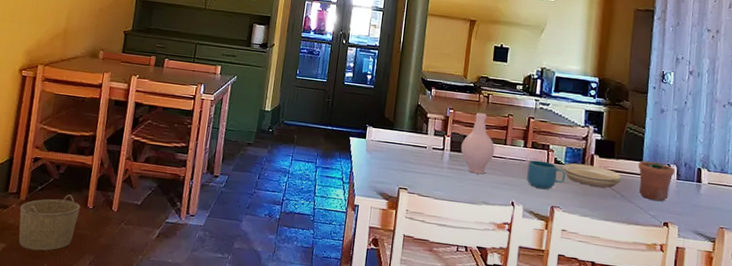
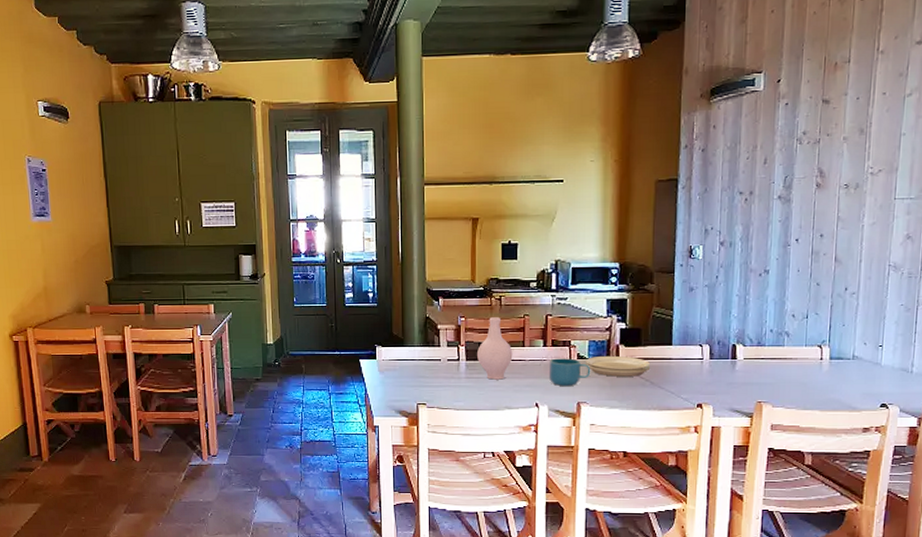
basket: present [18,194,80,251] -> none [45,450,104,506]
planter: present [638,161,676,202] -> none [667,343,708,384]

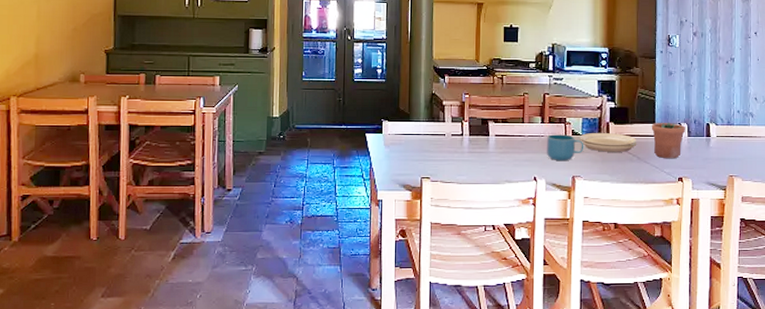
jug: present [476,317,513,380] -> none [479,95,513,154]
planter: none [667,343,708,384] -> present [651,122,686,159]

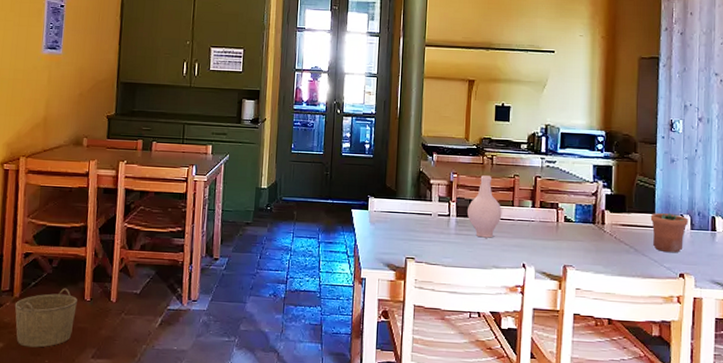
basket: none [13,229,83,291] -> present [14,288,77,348]
jug: none [479,95,513,154] -> present [466,175,502,238]
cup: present [546,134,584,160] -> none [536,219,577,248]
plate: present [580,132,637,152] -> none [572,220,635,243]

